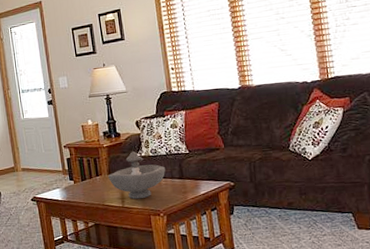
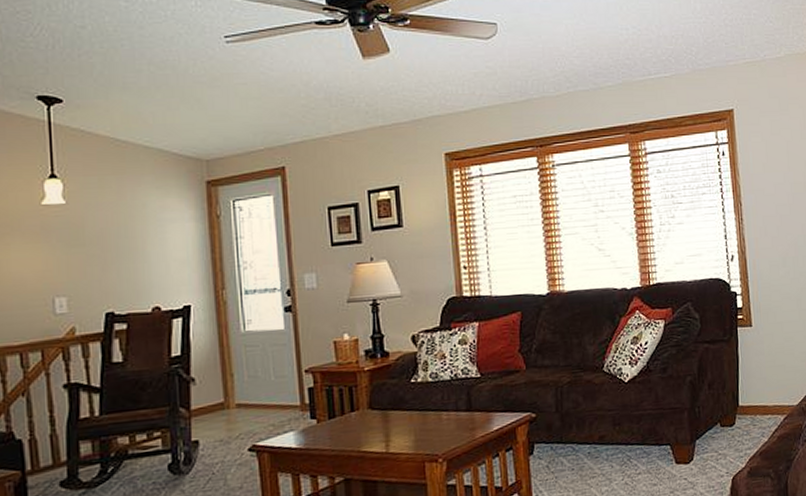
decorative bowl: present [108,151,166,199] -> none [368,376,449,442]

